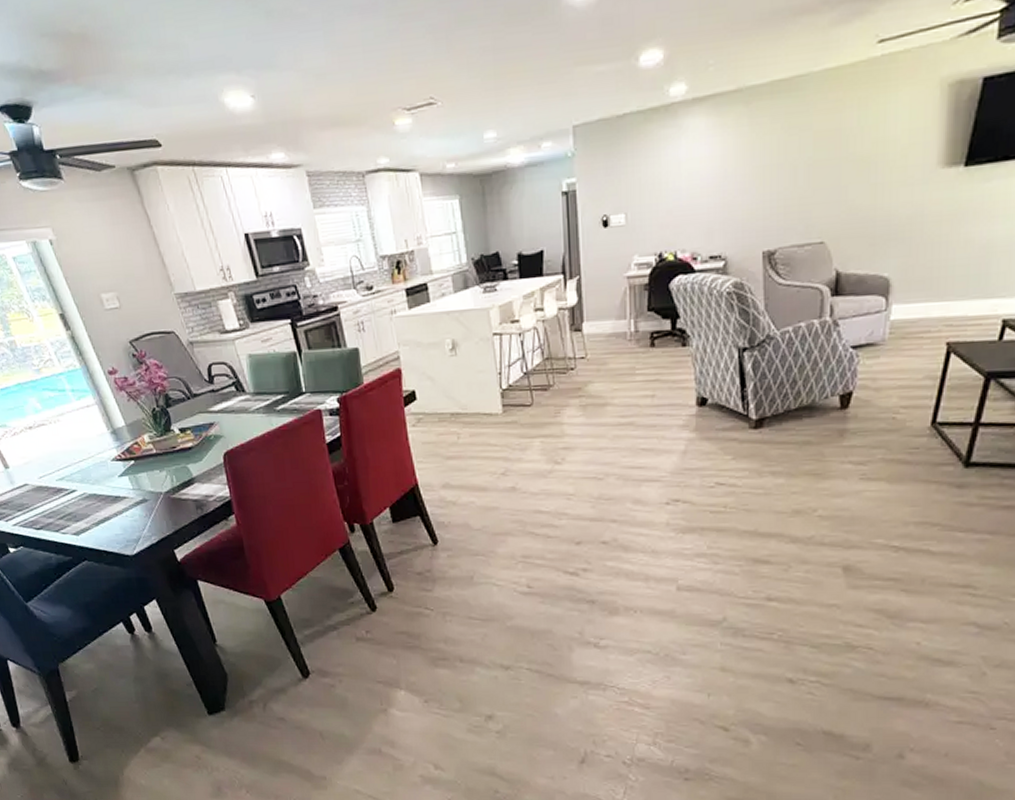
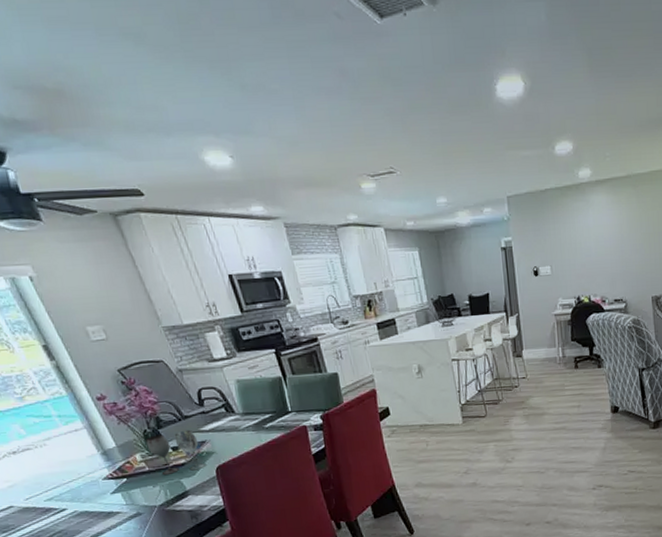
wineglass: none [154,409,215,460] -> present [145,429,208,476]

